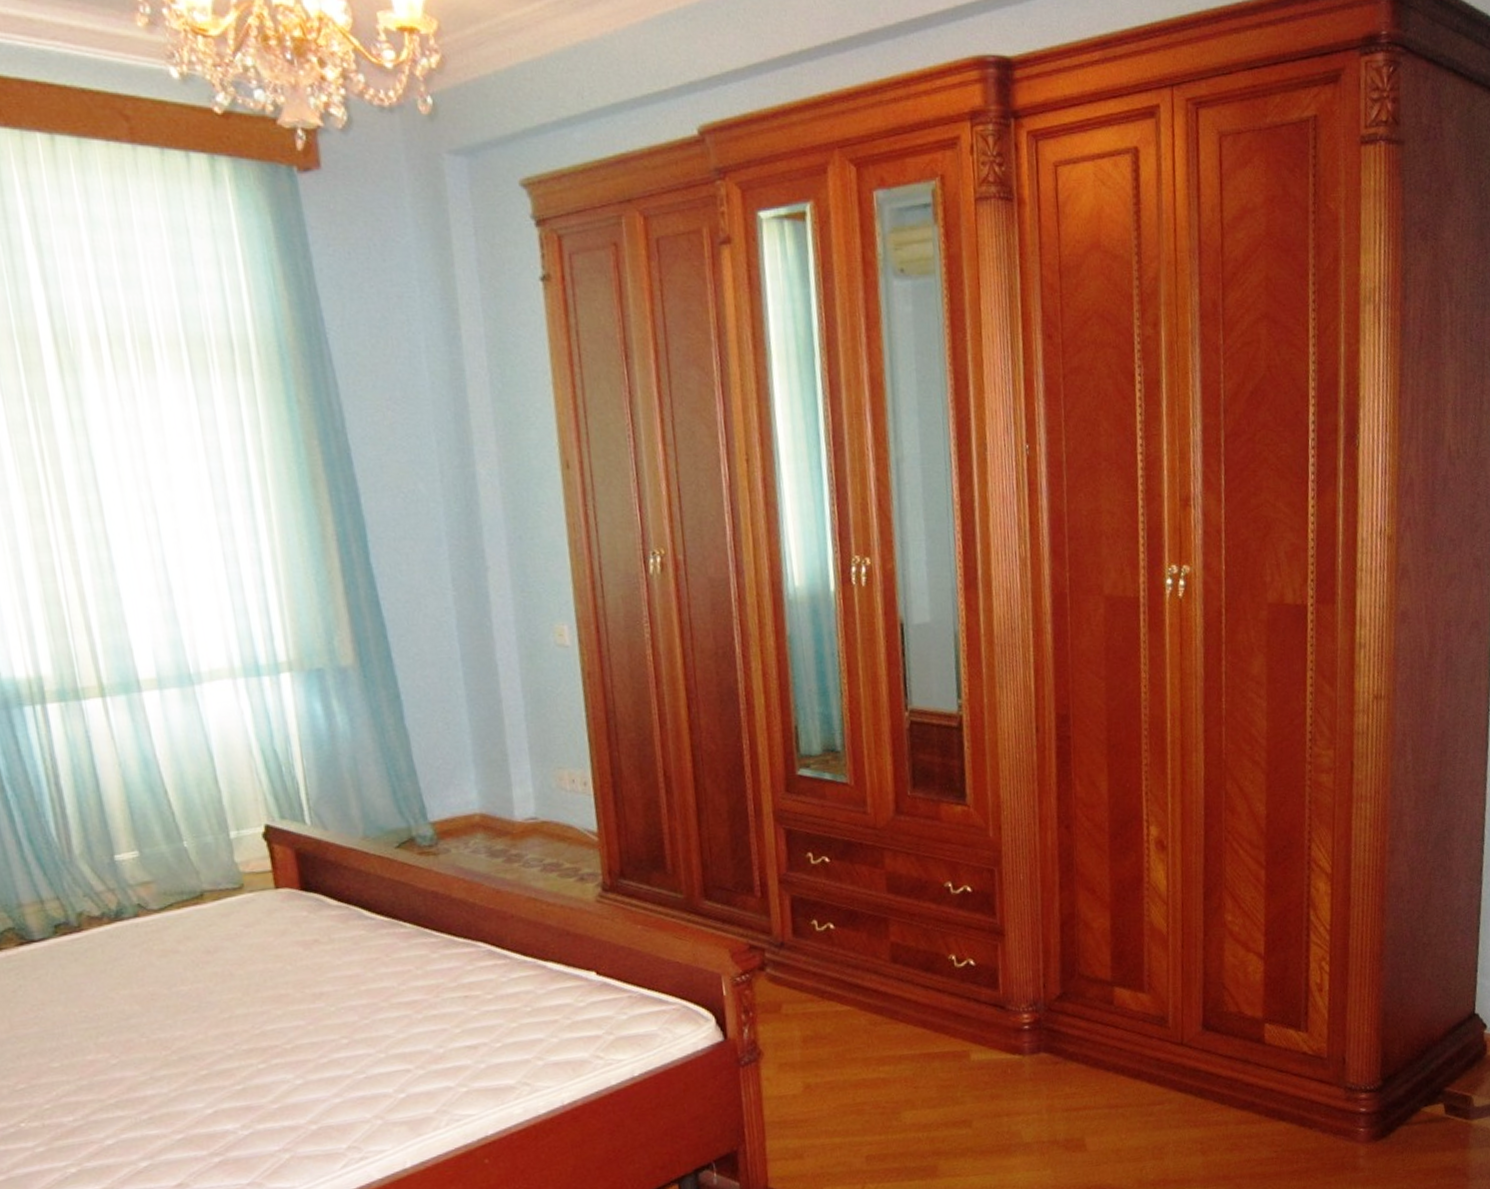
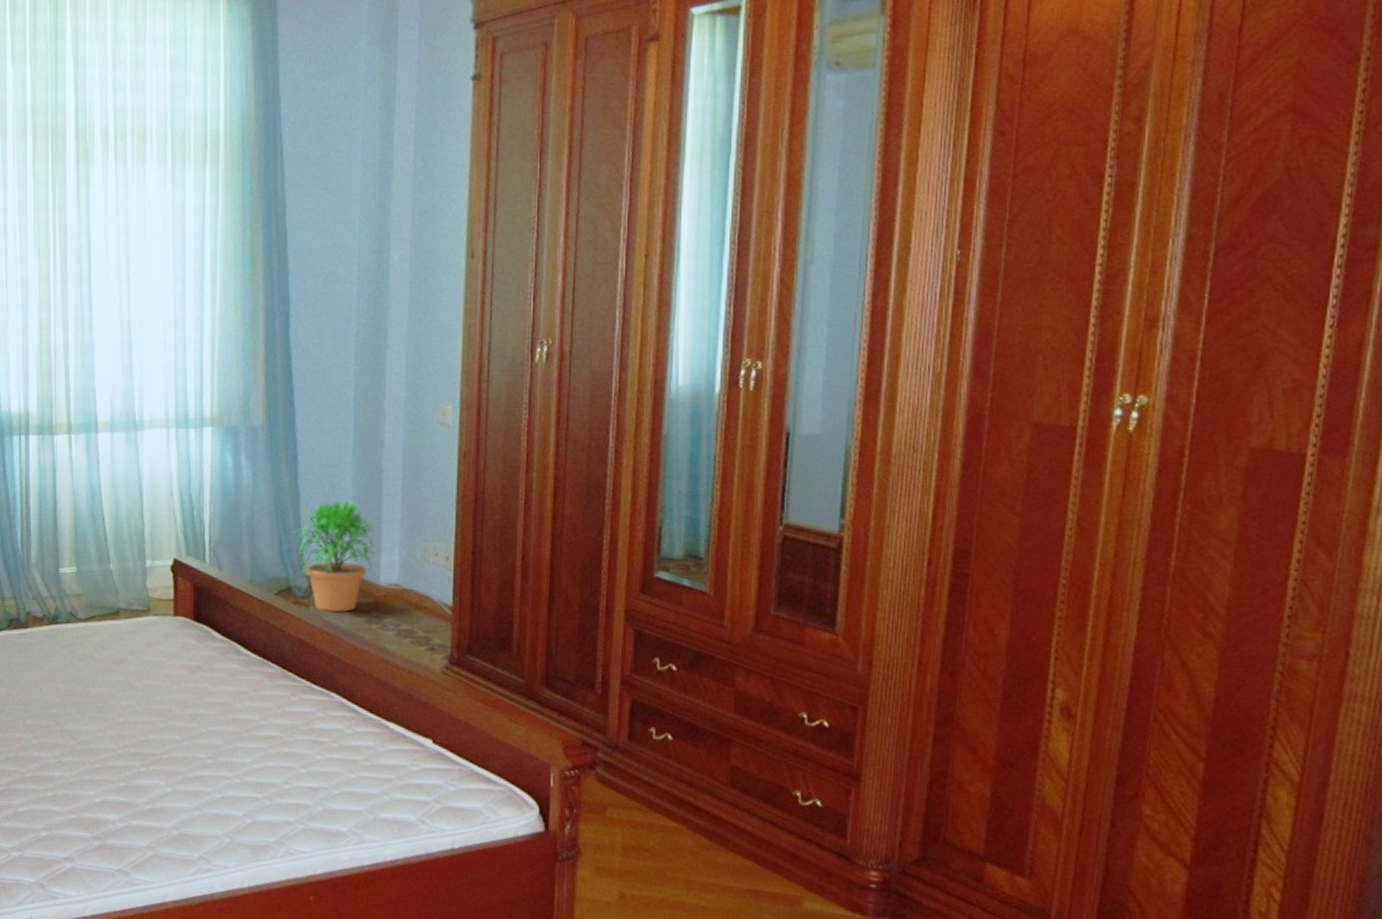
potted plant: none [407,735,508,858] -> present [293,499,377,613]

